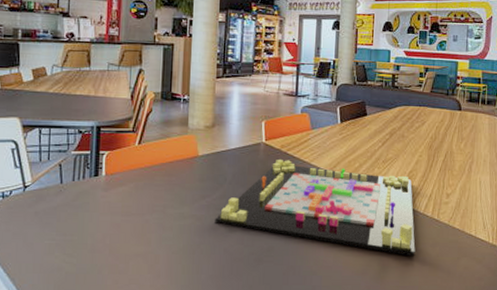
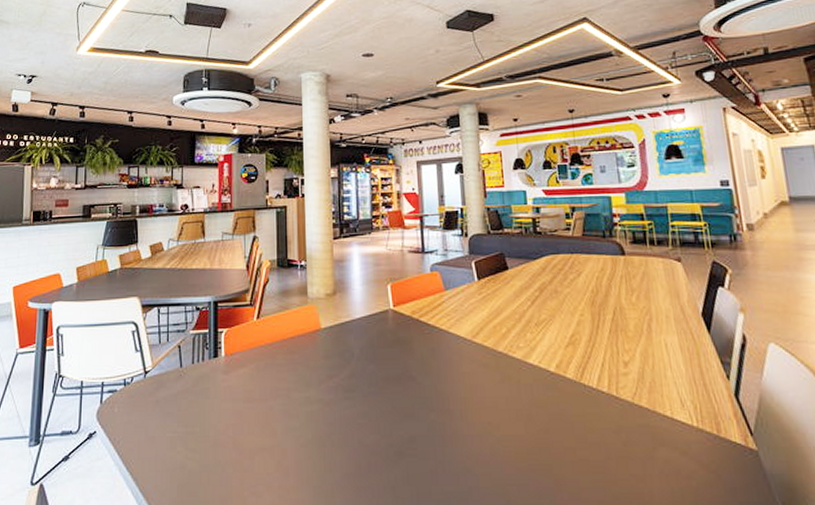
gameboard: present [214,160,415,257] -> none [345,328,595,447]

